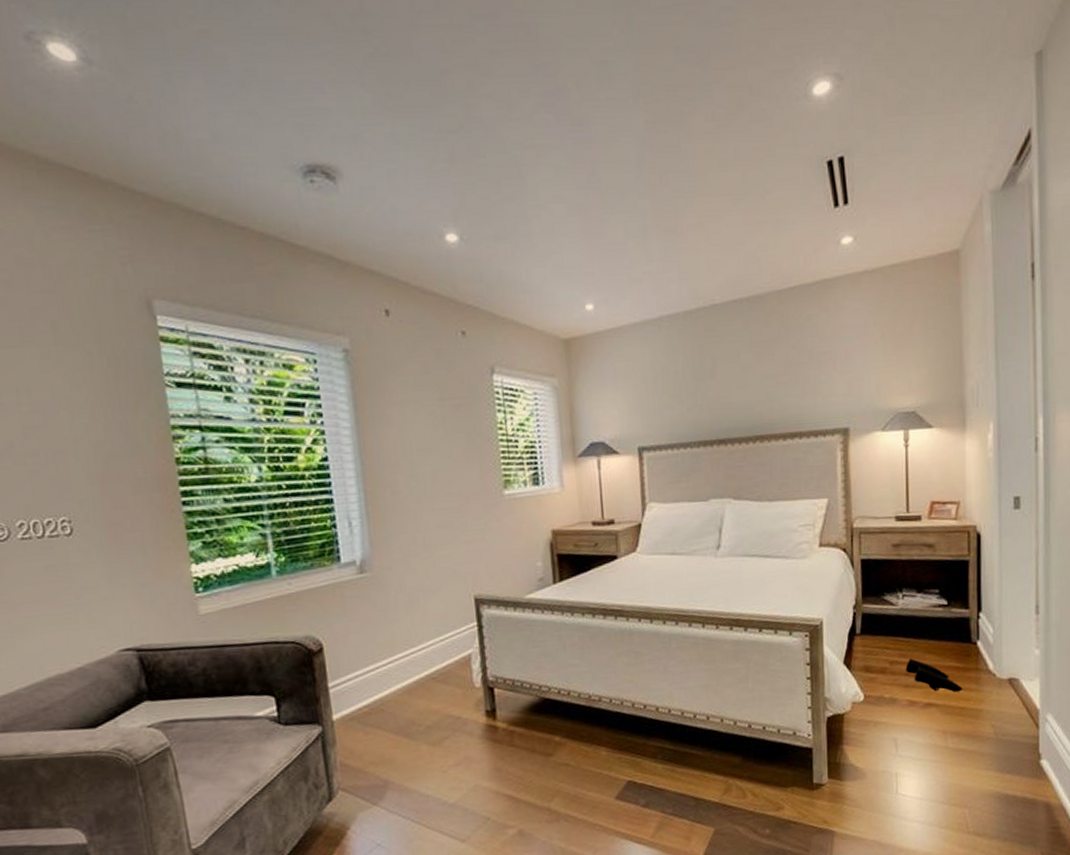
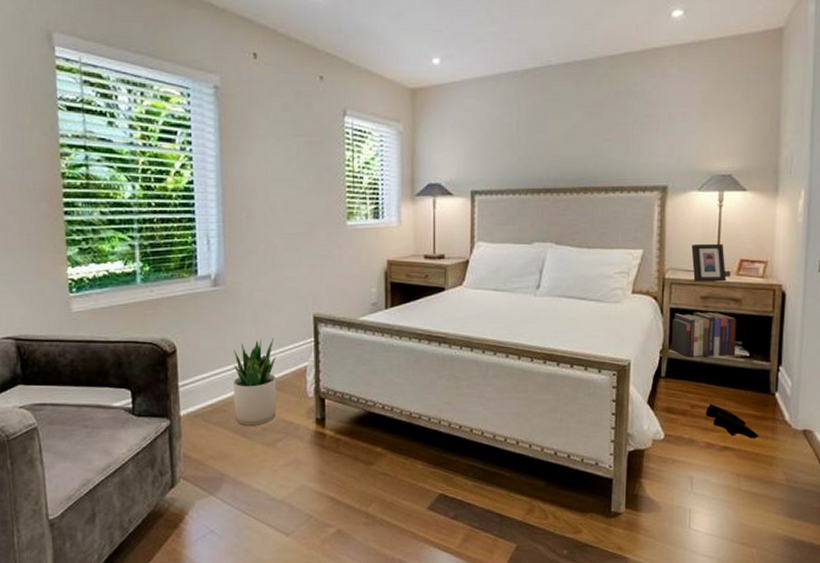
planter: none [388,625,441,726] -> present [232,337,277,426]
books: none [863,560,933,611] -> present [671,311,737,357]
picture frame: none [879,487,917,530] -> present [691,244,726,282]

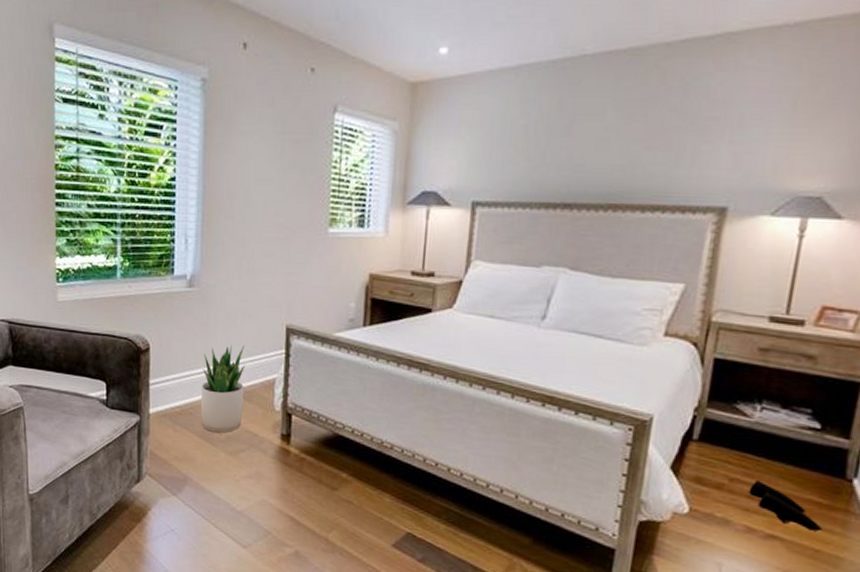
books: present [671,311,737,357] -> none [710,365,808,426]
picture frame: present [691,244,726,282] -> none [751,283,800,332]

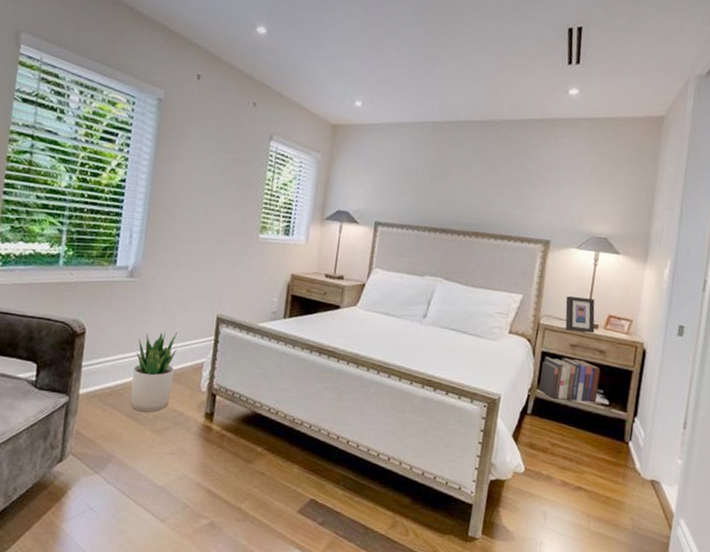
books: none [710,365,808,426] -> present [539,356,601,403]
shoe: present [748,480,822,532] -> none [564,445,611,483]
picture frame: none [751,283,800,332] -> present [565,296,595,333]

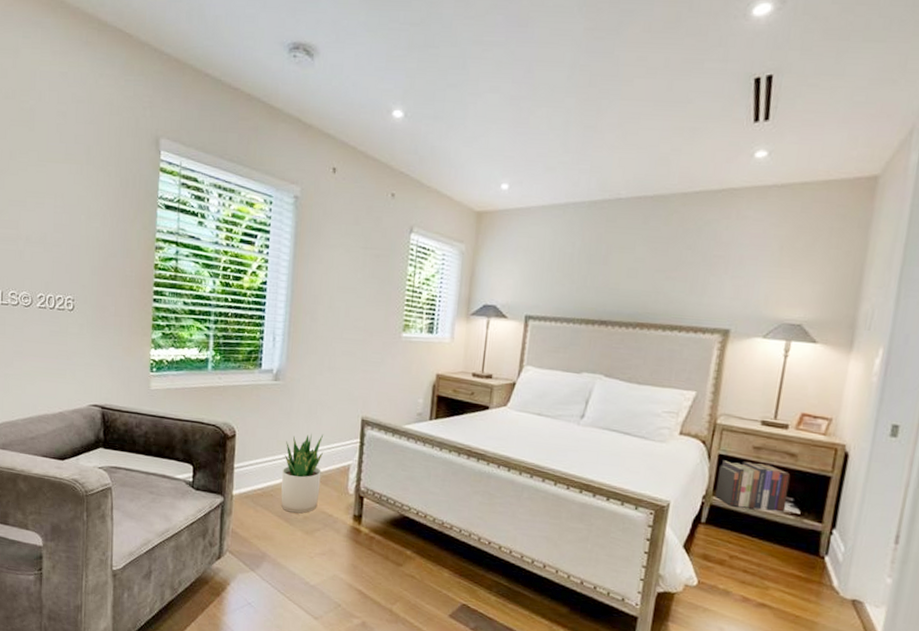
picture frame: present [565,296,595,333] -> none [747,392,785,434]

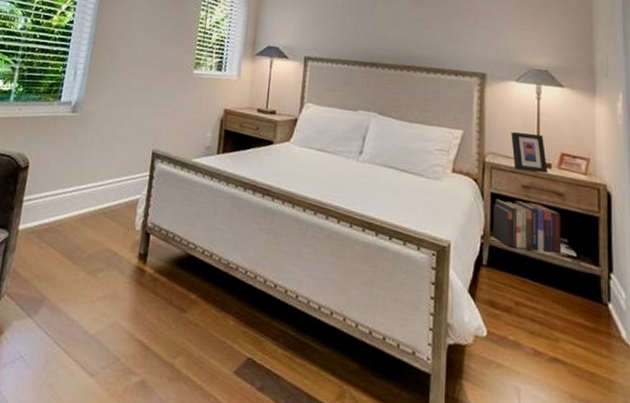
planter: present [281,434,324,514] -> none [66,166,115,251]
picture frame: none [747,392,785,434] -> present [511,132,547,173]

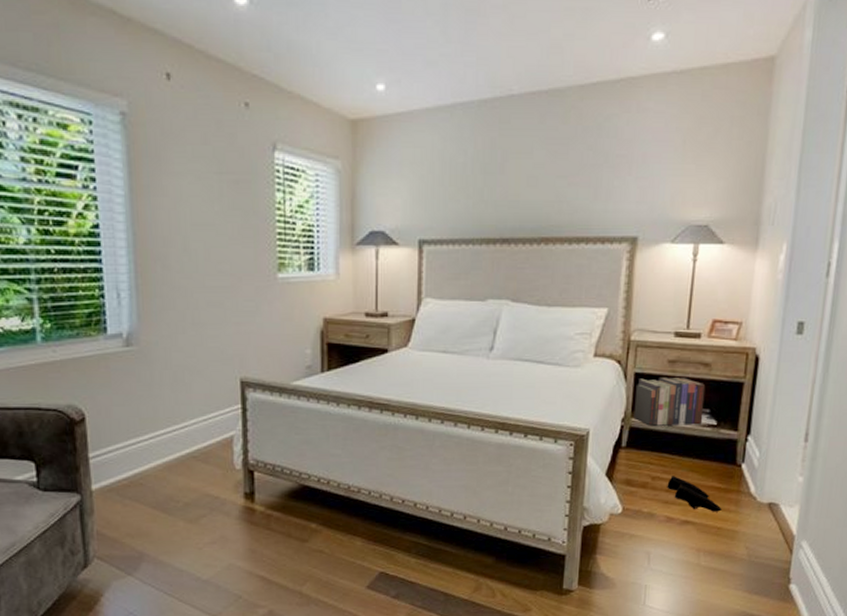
picture frame: present [511,132,547,173] -> none [660,303,697,345]
shoe: none [531,304,593,354] -> present [667,476,722,512]

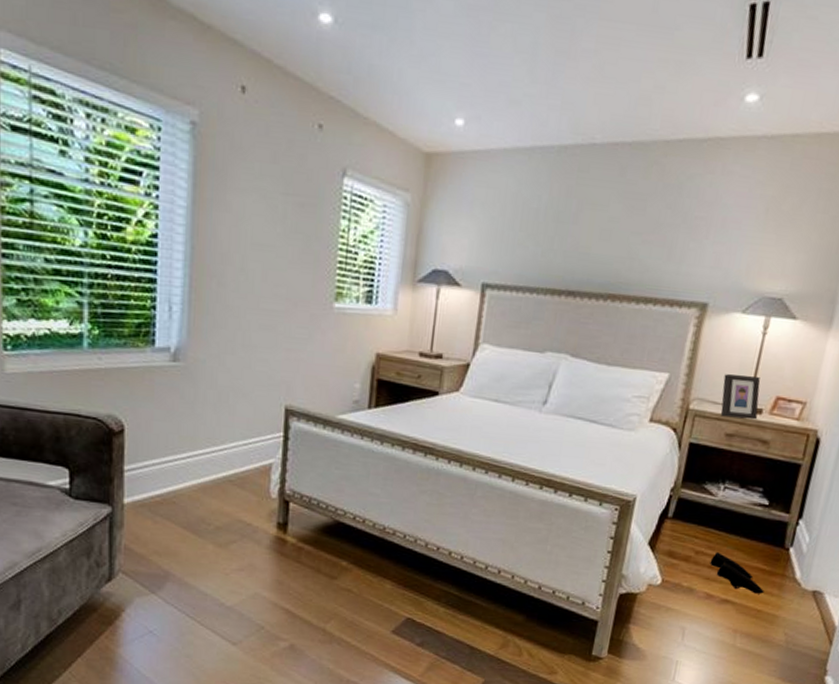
books: present [633,377,706,426] -> none [683,449,762,503]
picture frame: none [660,303,697,345] -> present [721,374,760,420]

